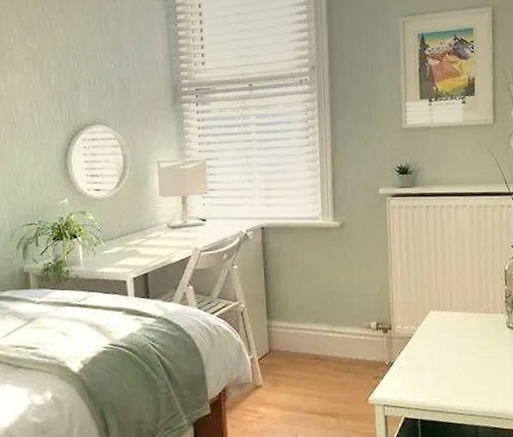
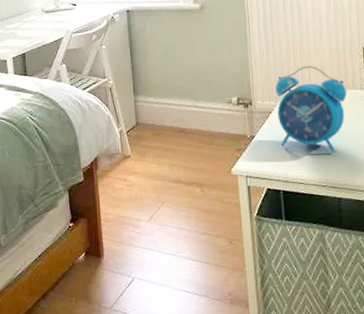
alarm clock: none [416,289,487,379] -> present [275,66,347,152]

